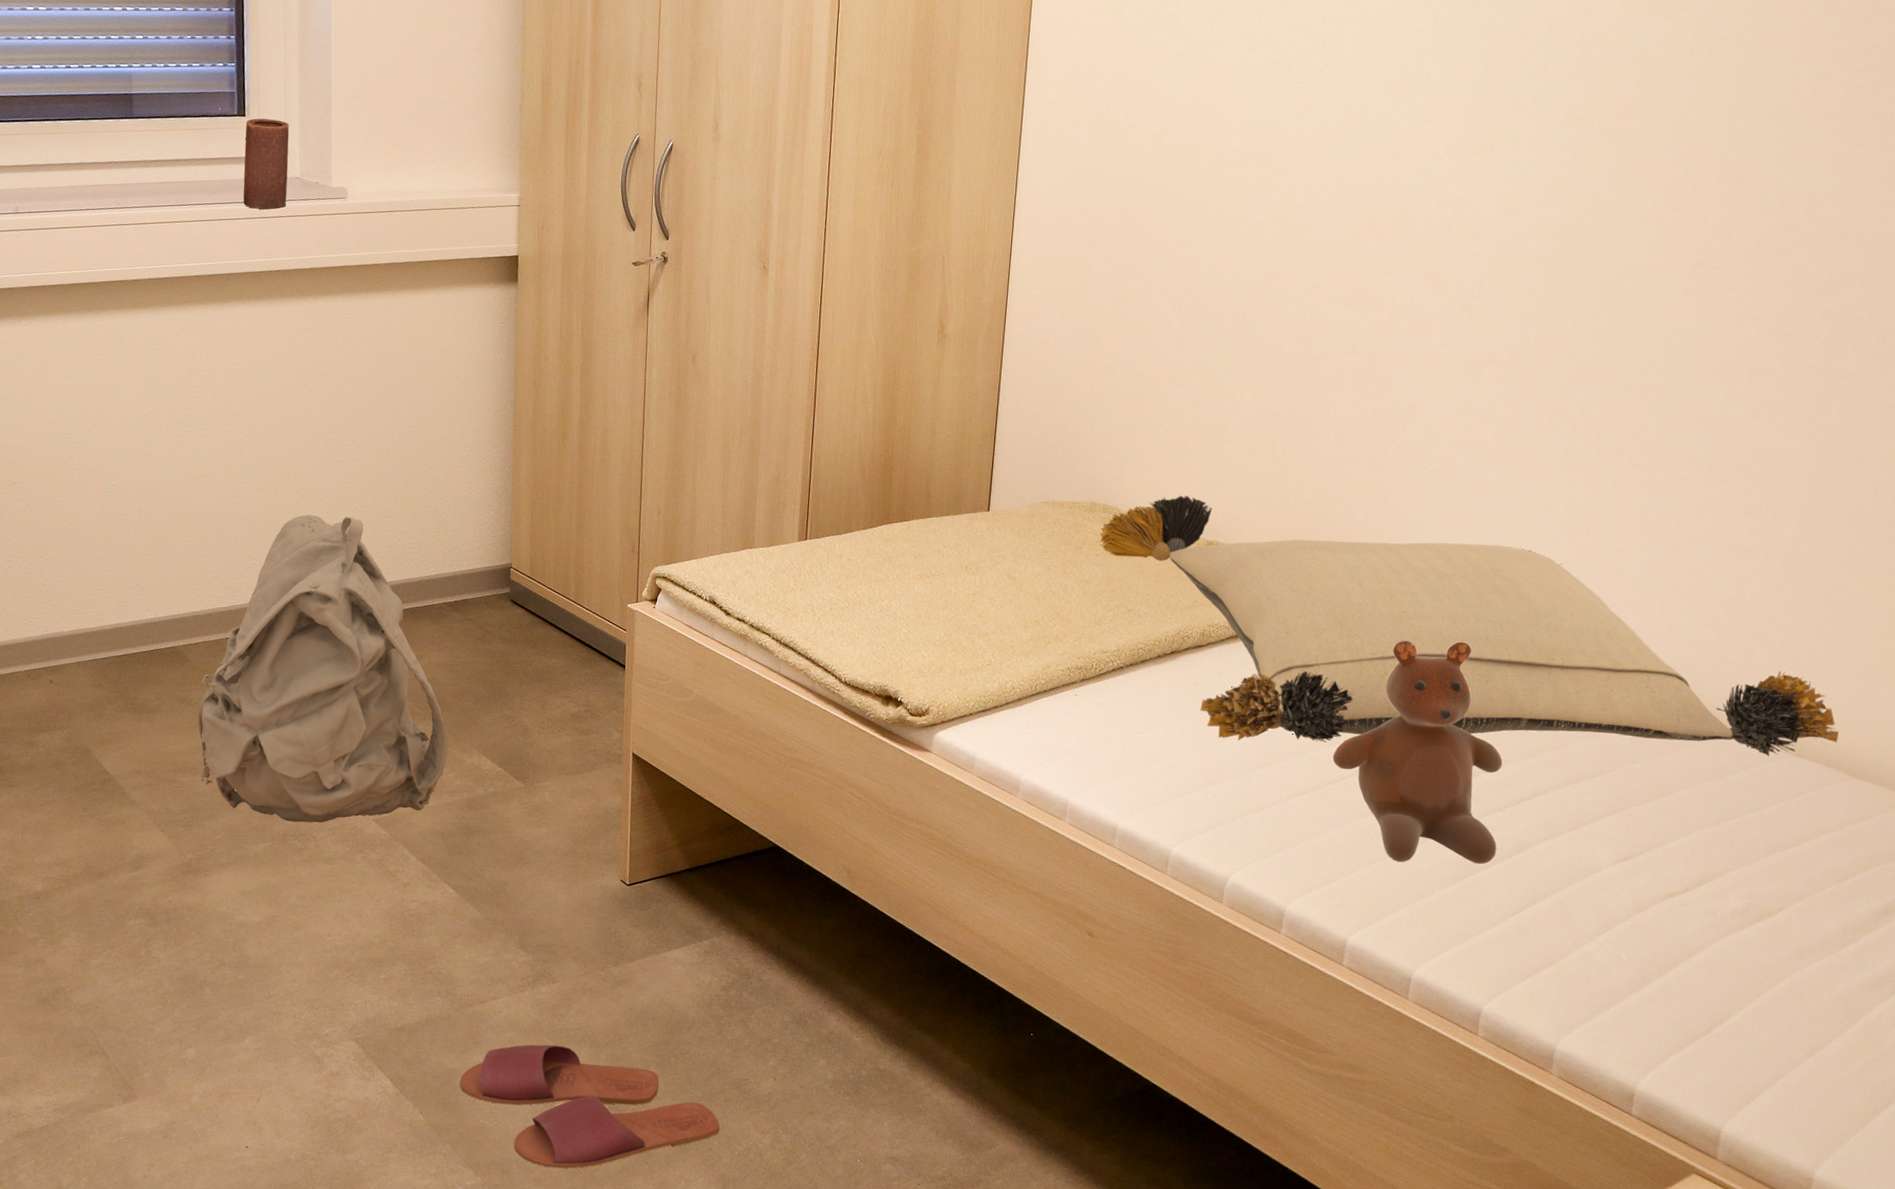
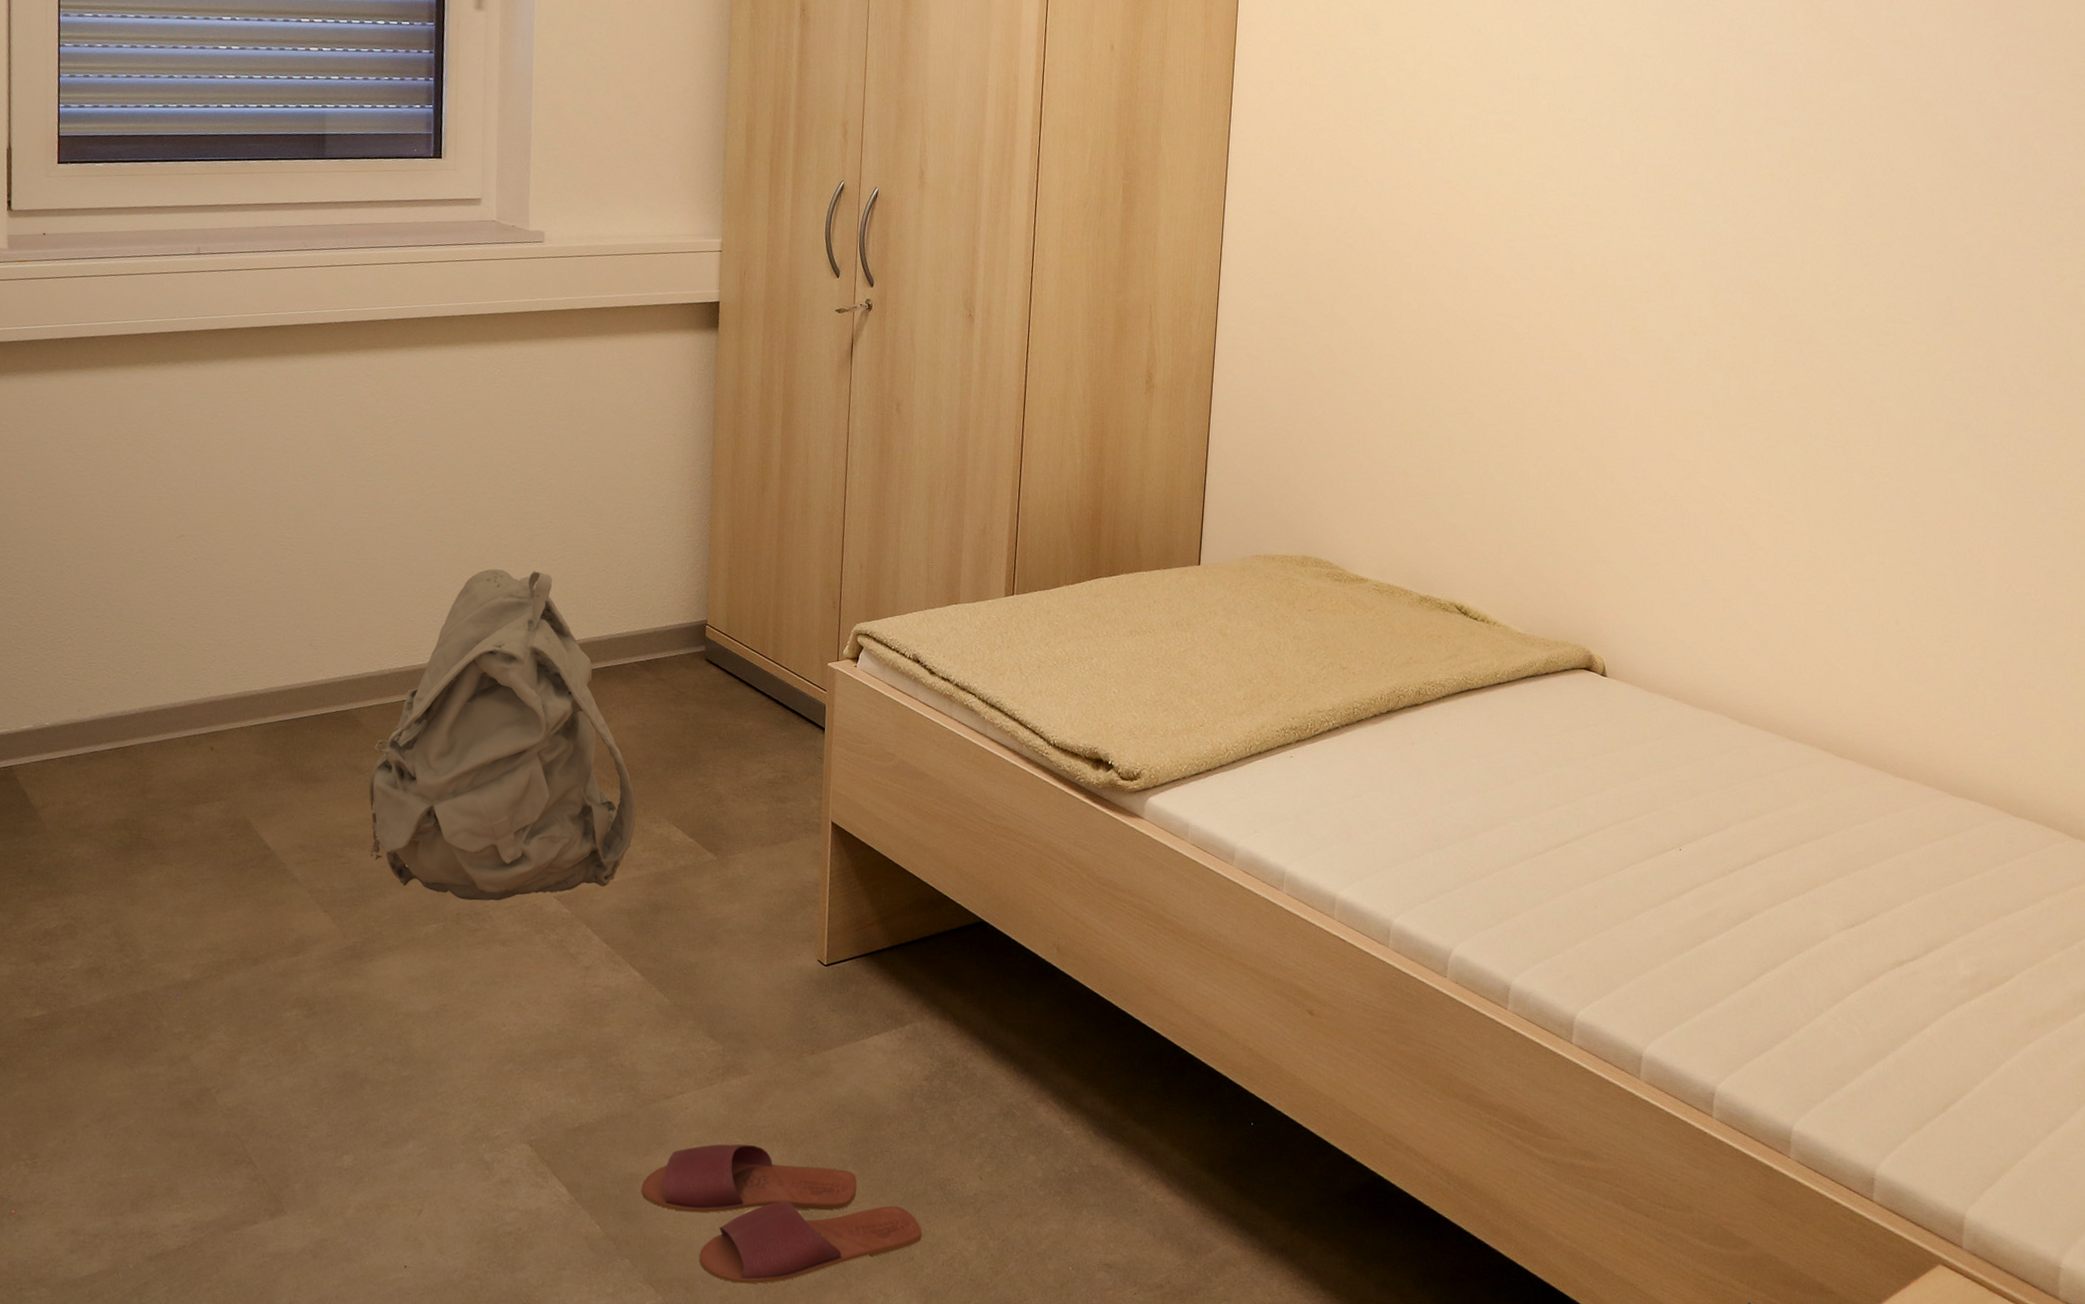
candle: present [243,118,289,210] -> none [436,160,487,253]
pillow: present [1098,495,1839,756] -> none [1311,549,2055,816]
teddy bear: present [1332,640,1503,865] -> none [1553,698,1725,933]

